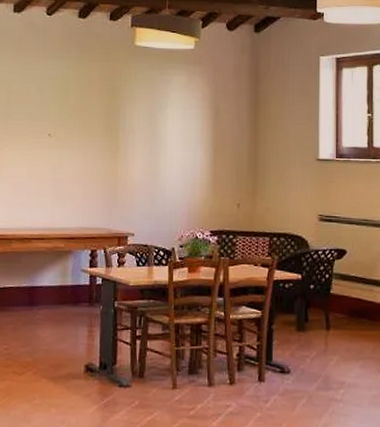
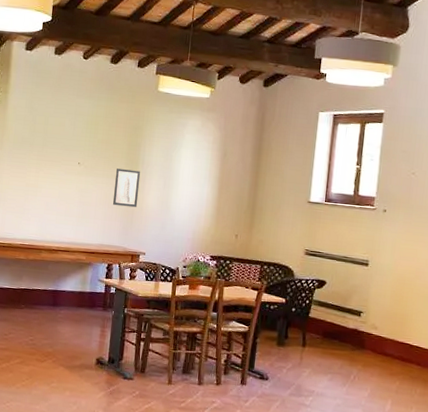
wall art: none [92,137,122,182] -> present [113,168,141,208]

